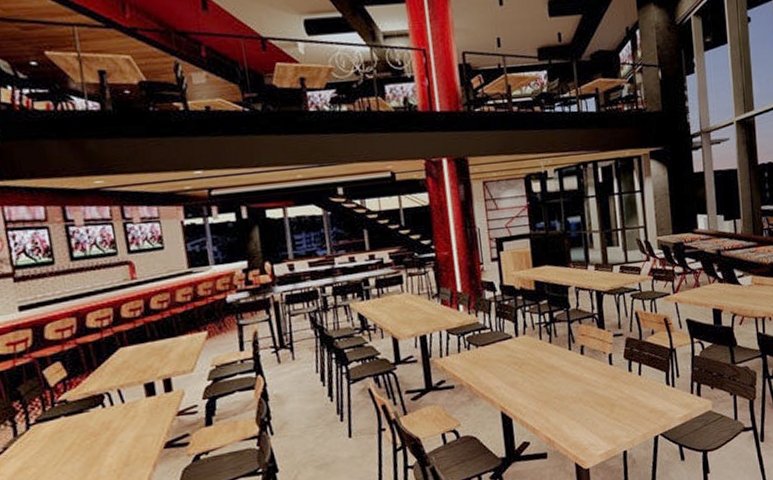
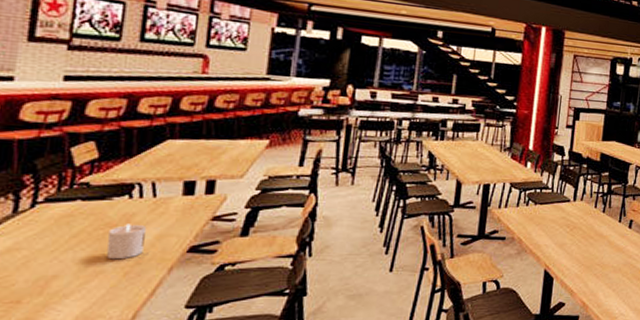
candle: none [93,429,128,465] -> present [107,224,147,260]

